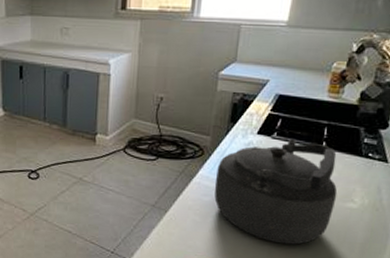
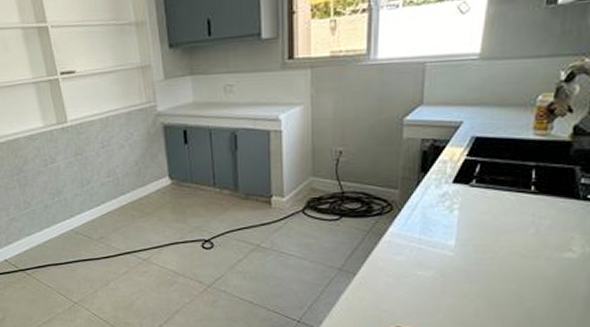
kettle: present [214,139,338,245] -> none [407,185,552,303]

